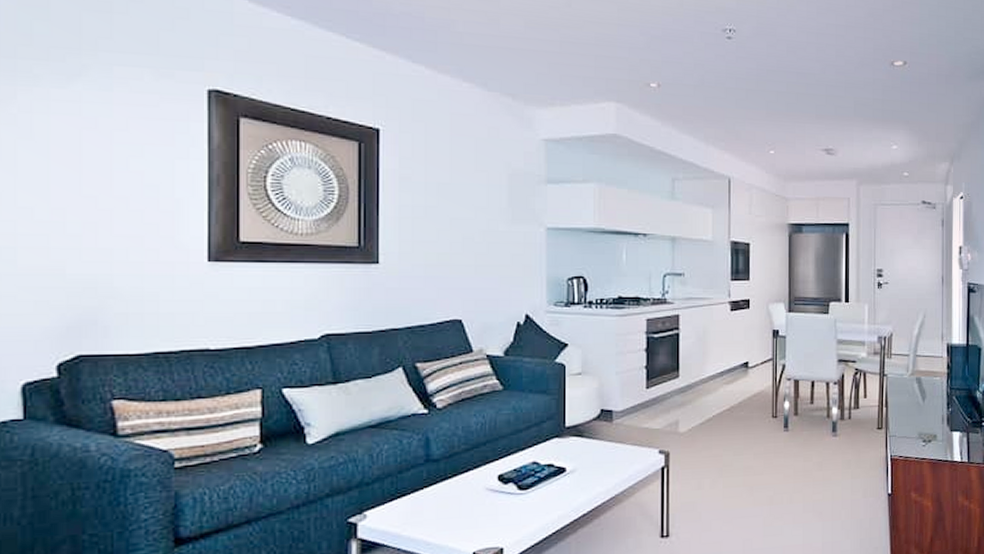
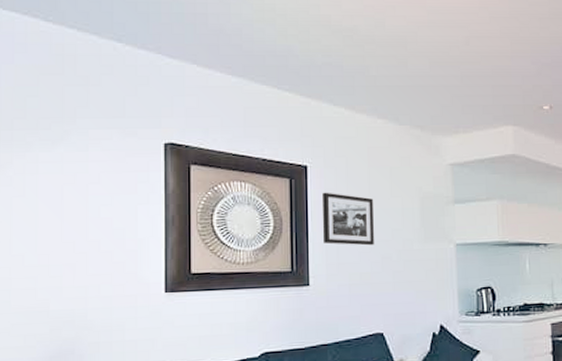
picture frame: none [397,160,455,224] -> present [323,192,374,246]

